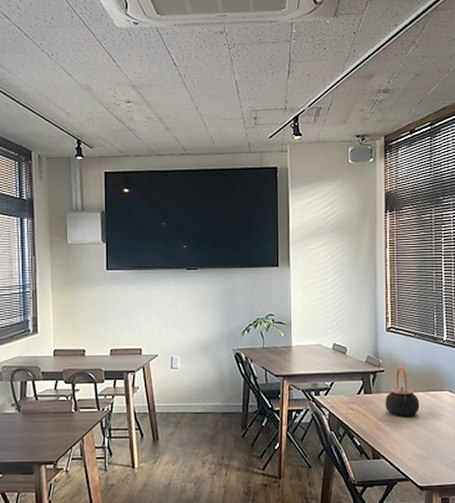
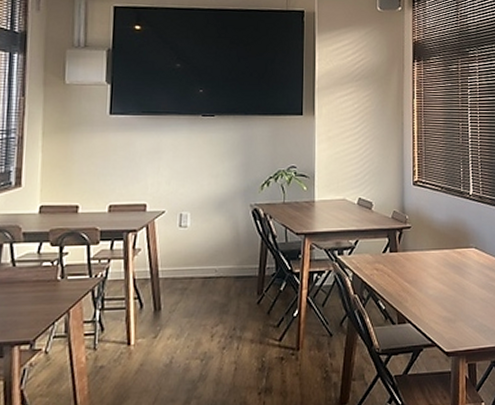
teapot: present [385,366,420,417] -> none [411,222,446,277]

